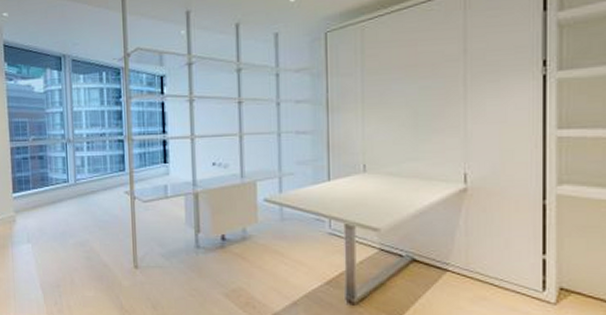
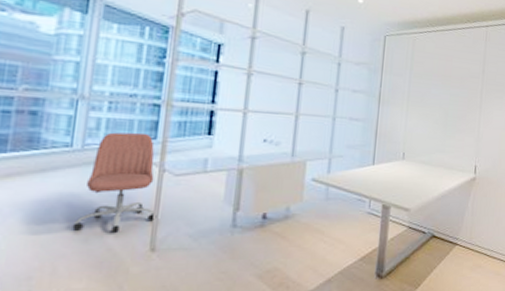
office chair: none [78,166,135,252] -> present [72,132,157,232]

